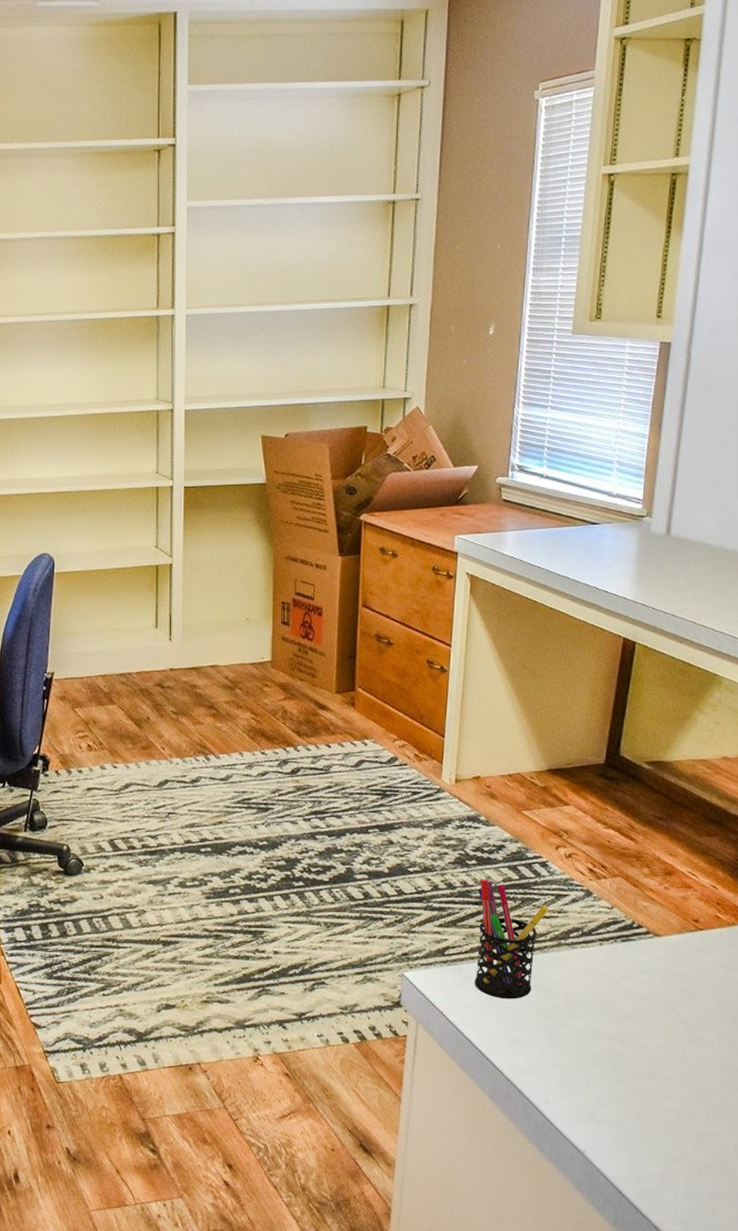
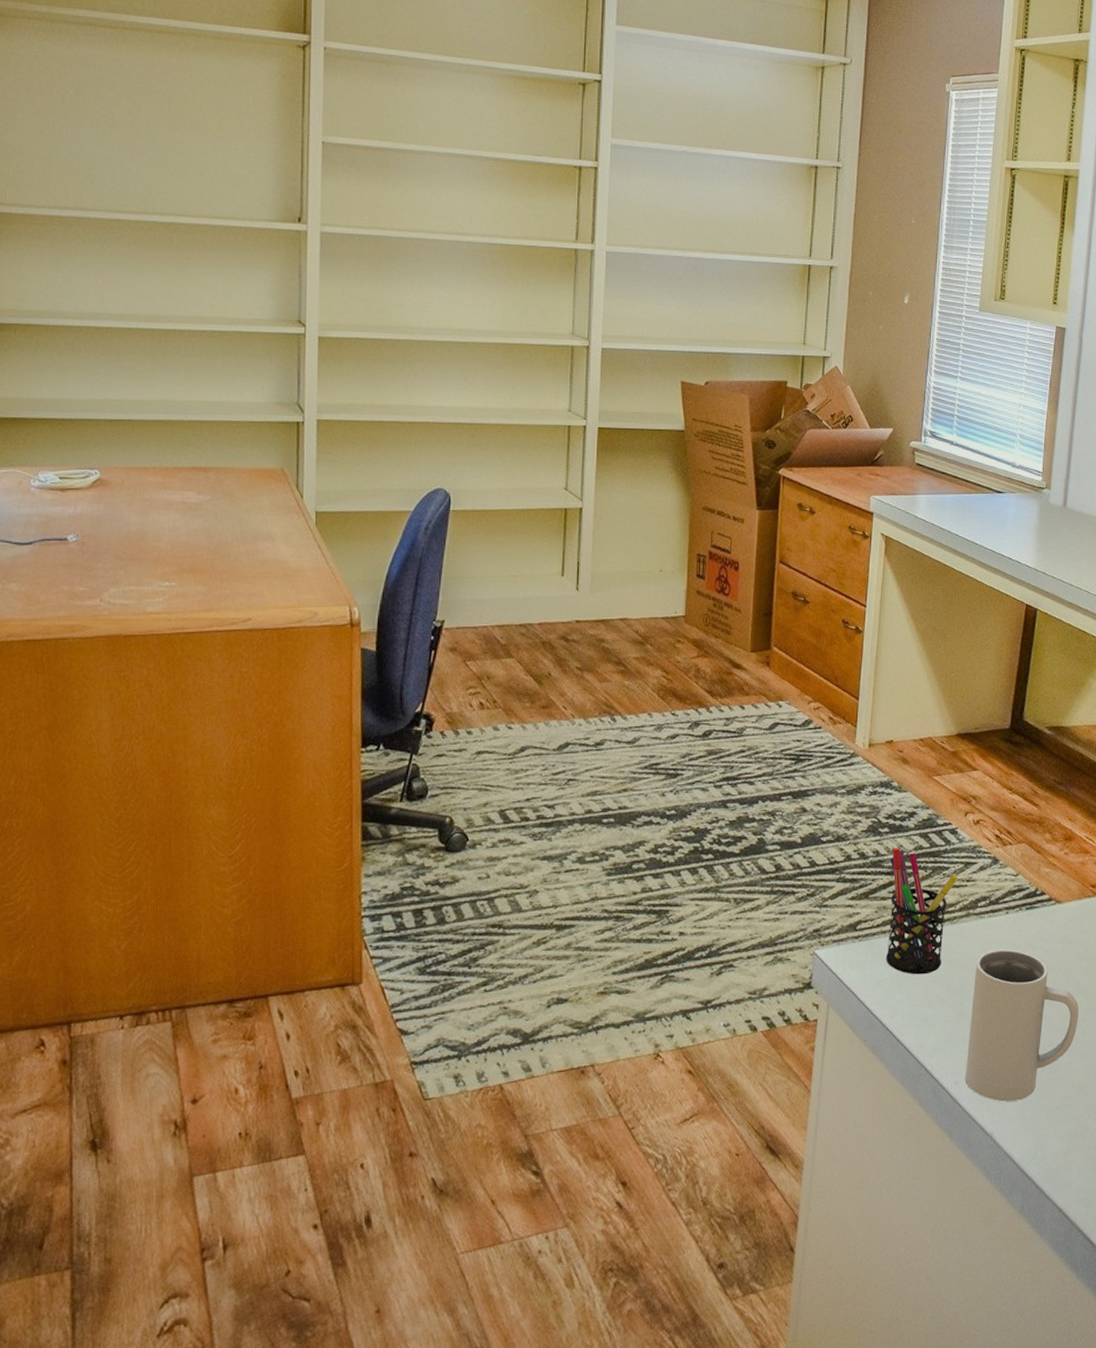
mug: none [557,979,678,1123] -> present [966,949,1079,1102]

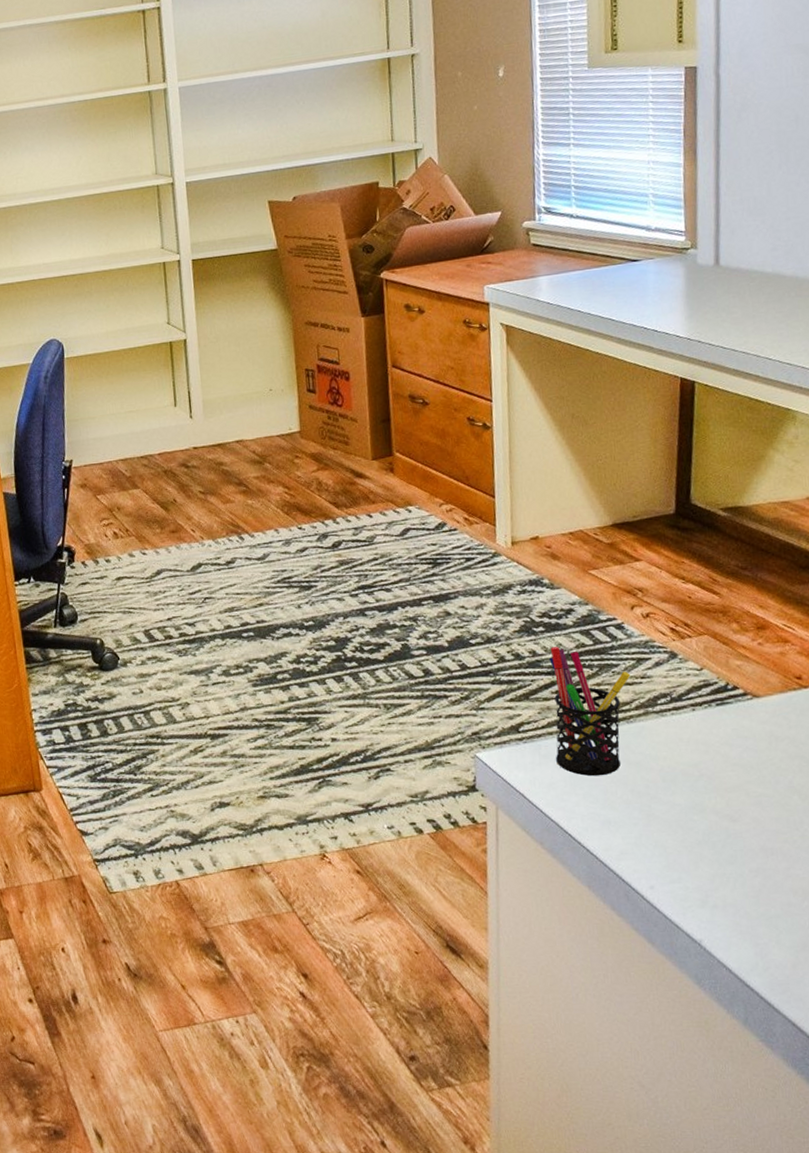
mug: present [966,949,1079,1102] -> none [661,748,795,908]

